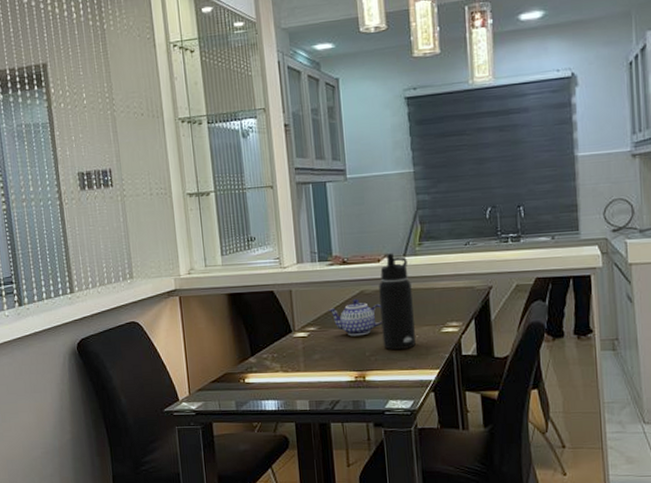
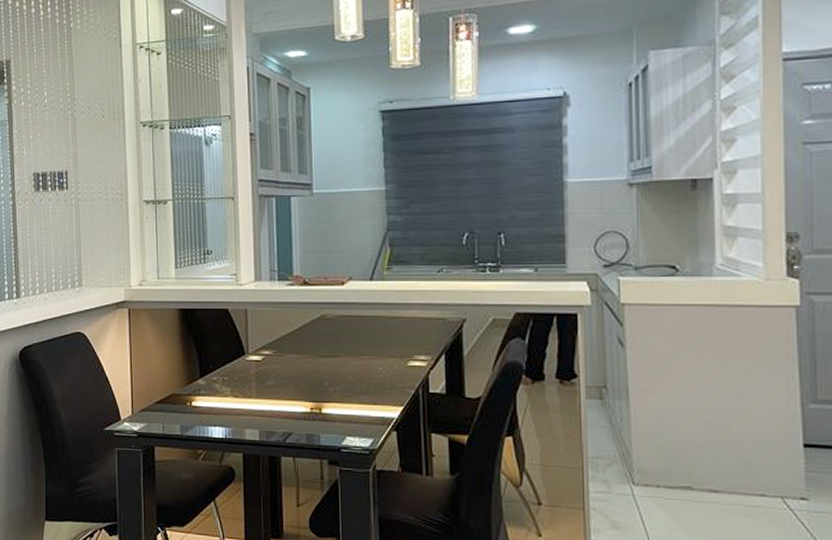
teapot: present [328,299,383,336] -> none [285,324,344,364]
water bottle: present [379,253,416,350] -> none [341,276,379,381]

